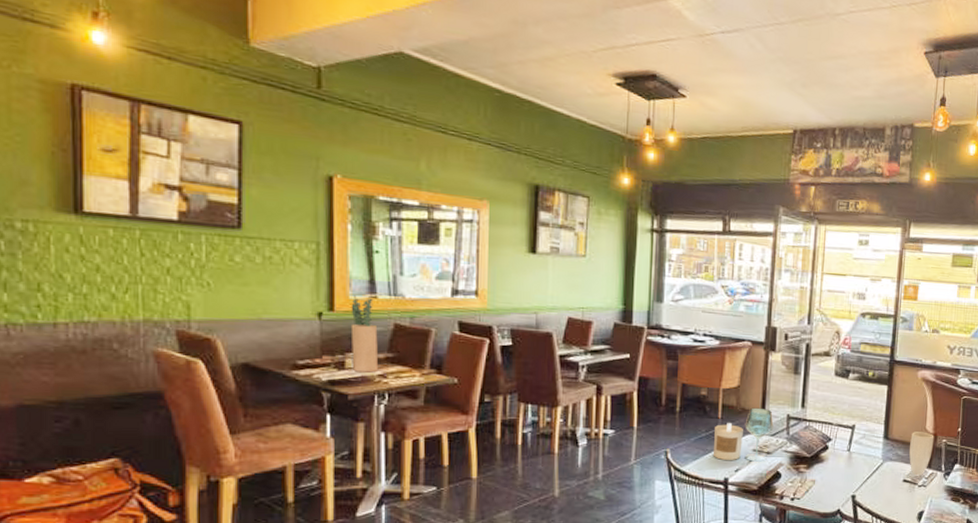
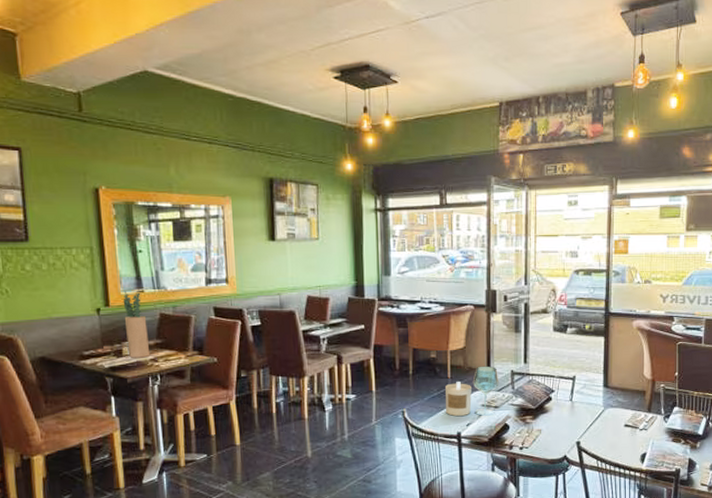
cup: present [908,432,934,476] -> none [628,378,652,420]

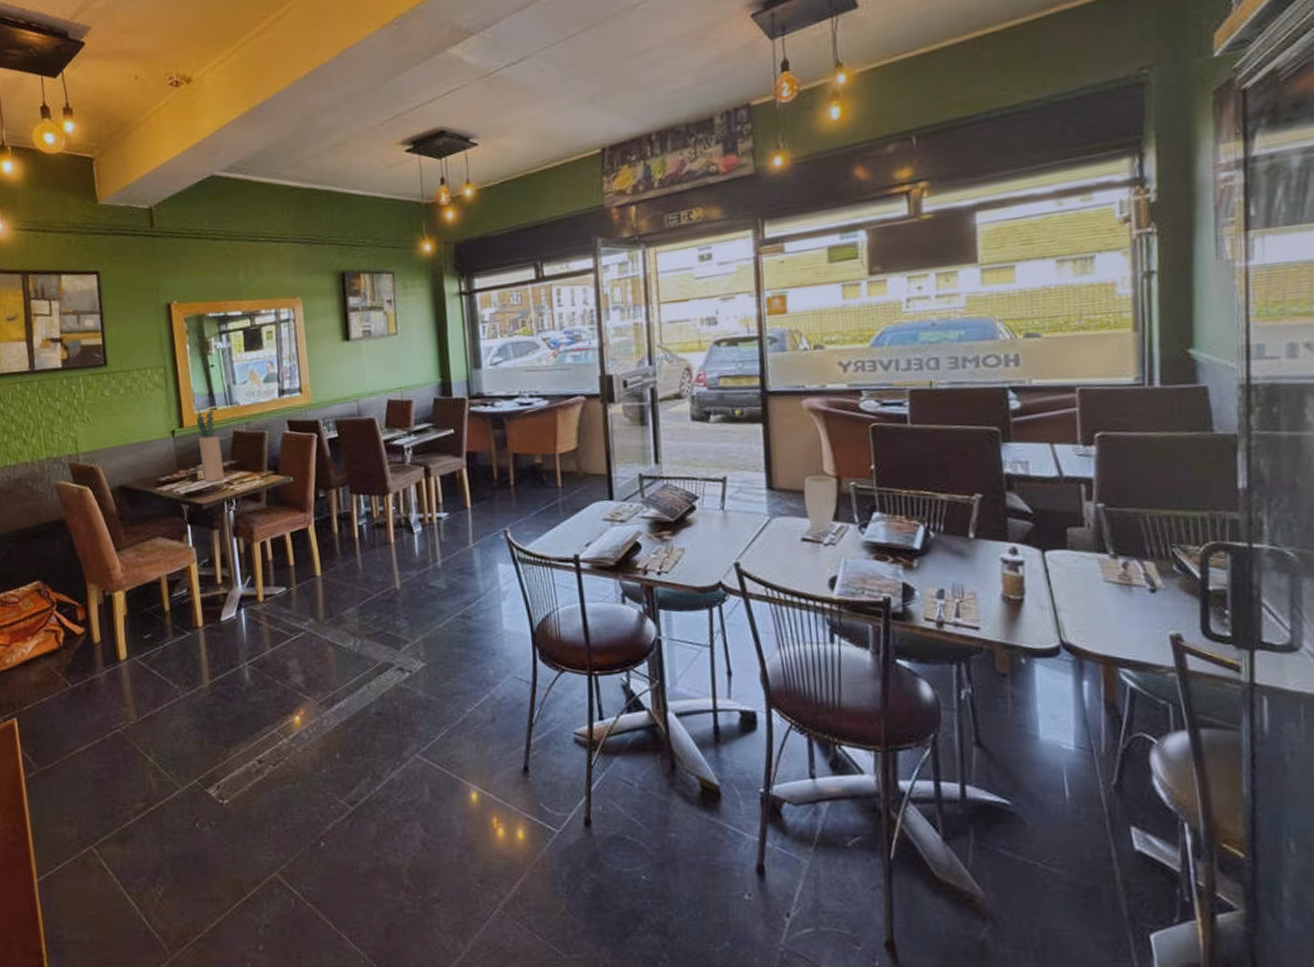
candle: present [445,382,472,417] -> none [555,491,590,535]
wine glass: present [472,366,499,416] -> none [589,469,624,533]
cup: none [628,378,652,420] -> present [804,475,838,532]

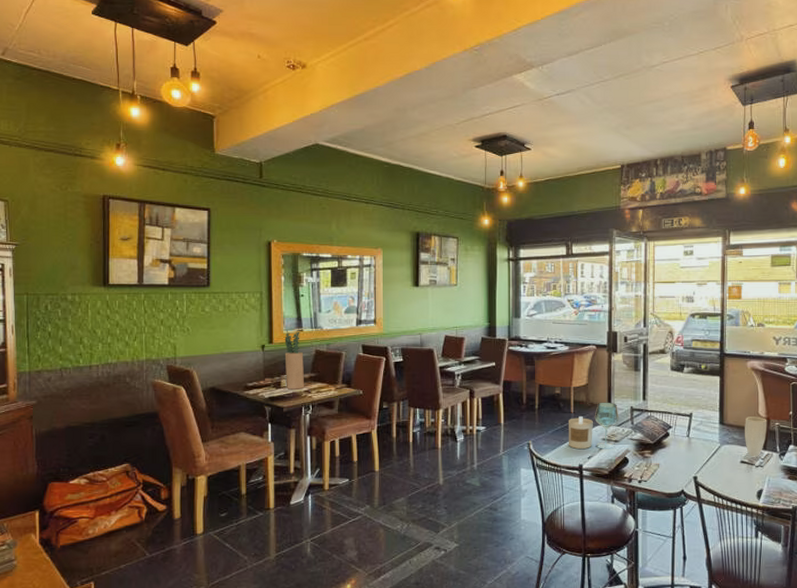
candle: none [555,491,590,535] -> present [568,416,593,450]
wine glass: none [589,469,624,533] -> present [594,402,619,449]

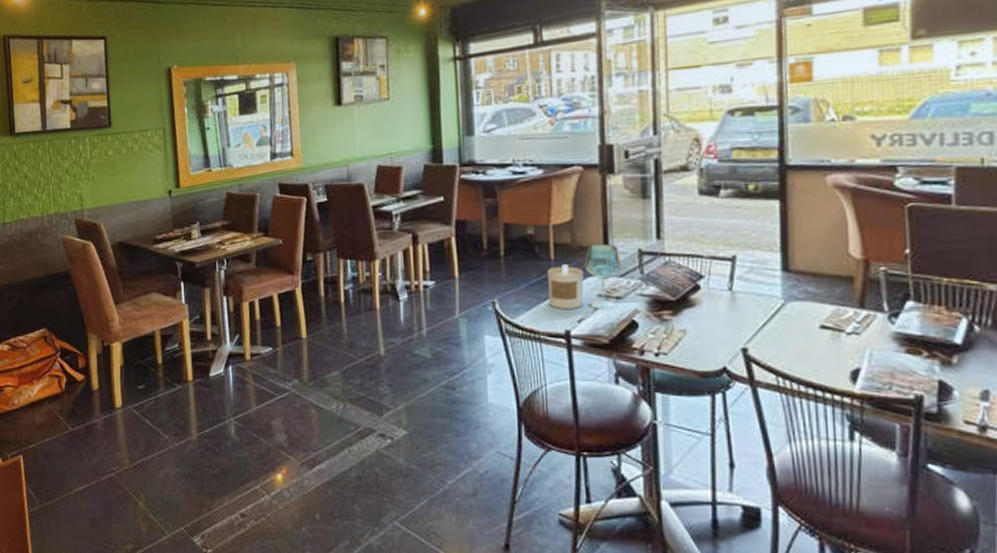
vase: present [284,327,305,391] -> none [192,166,217,243]
cup: present [744,416,767,457] -> none [824,258,866,320]

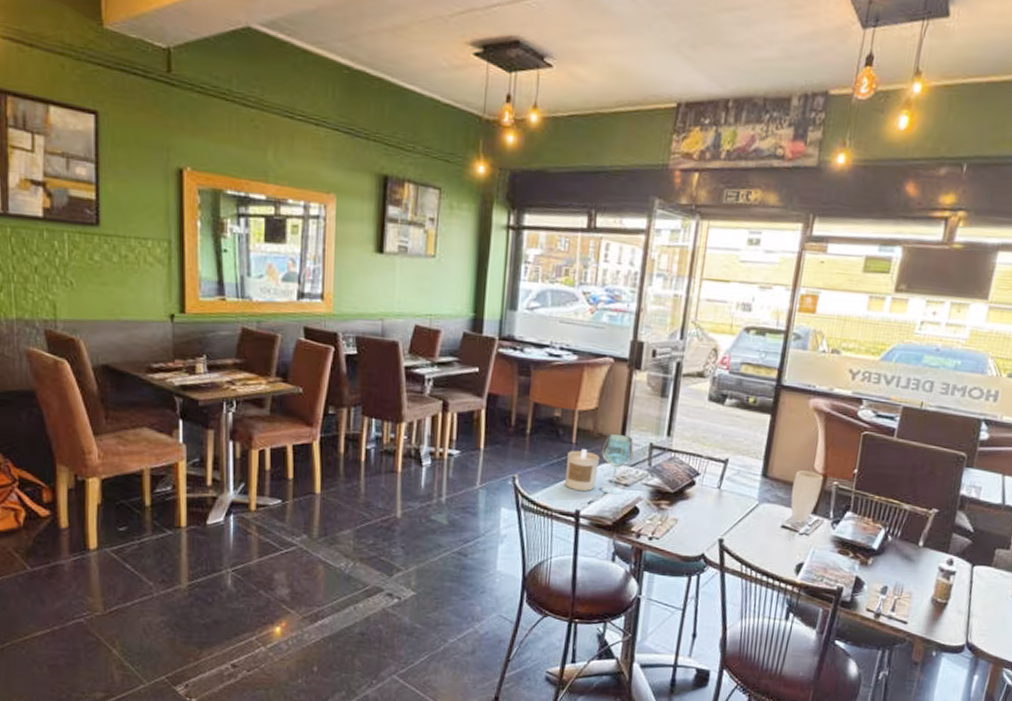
cup: none [824,258,866,320] -> present [790,470,824,522]

